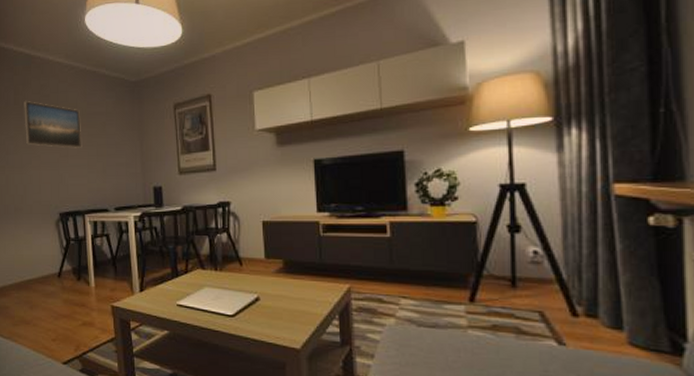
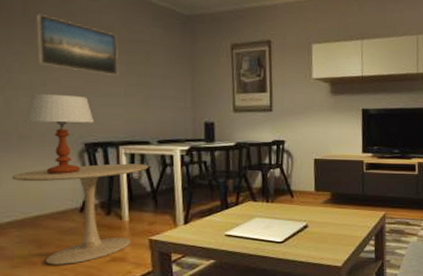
side table: none [11,231,108,326] -> present [11,163,148,265]
table lamp: none [19,170,66,242] -> present [25,93,95,174]

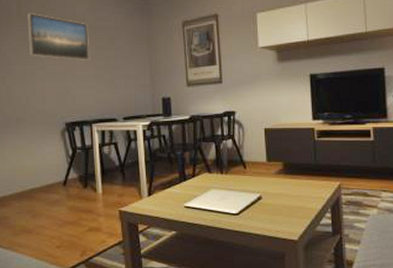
side table: present [11,163,148,265] -> none [12,140,116,233]
table lamp: present [25,93,95,174] -> none [21,81,73,152]

